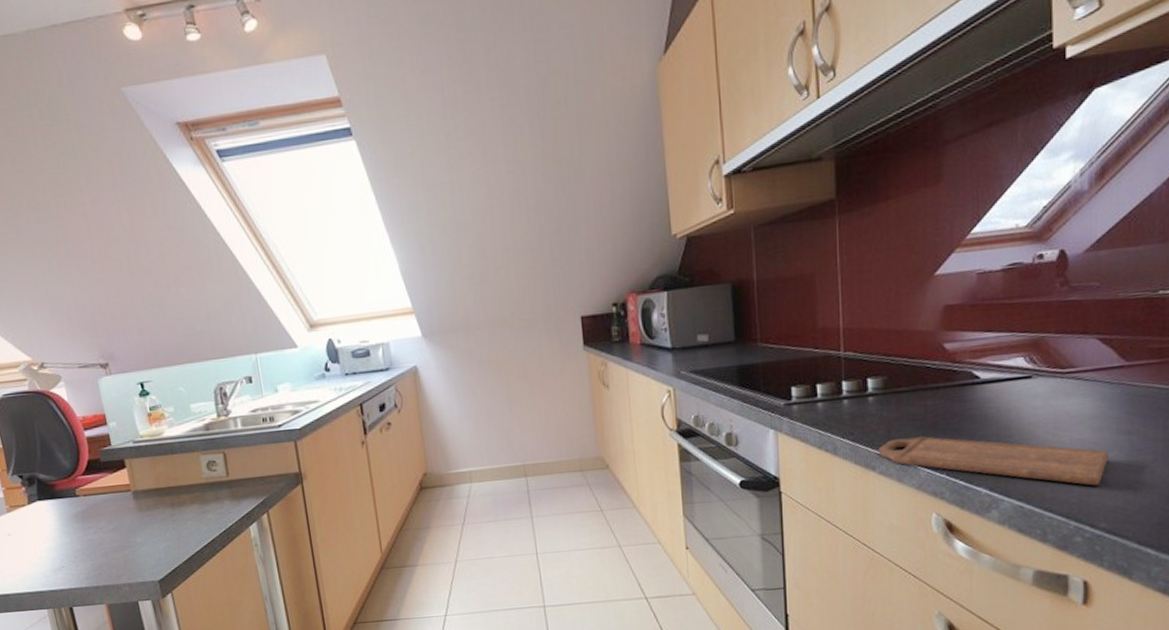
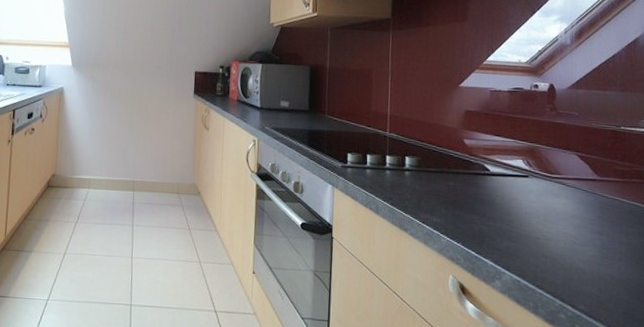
cutting board: present [878,436,1108,486] -> none [410,208,585,273]

